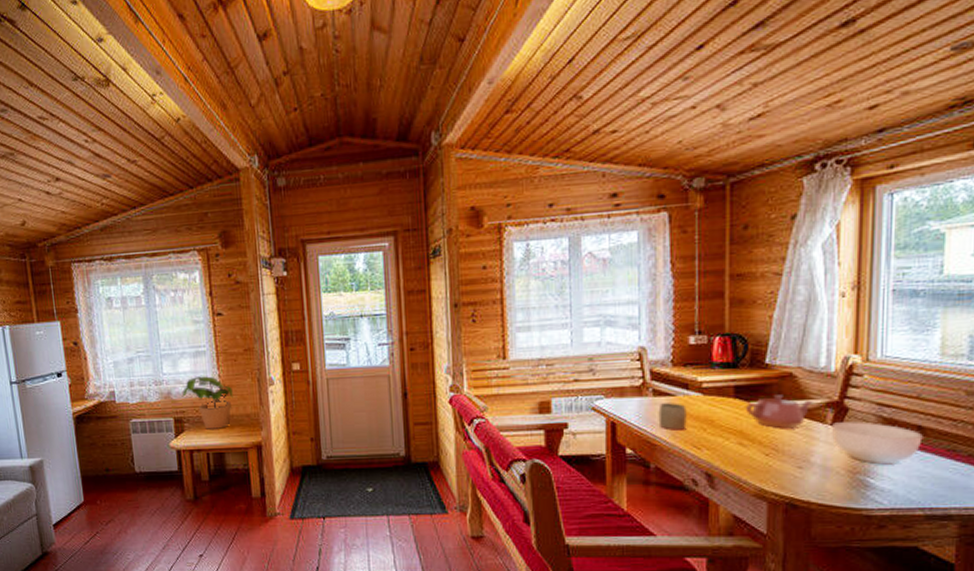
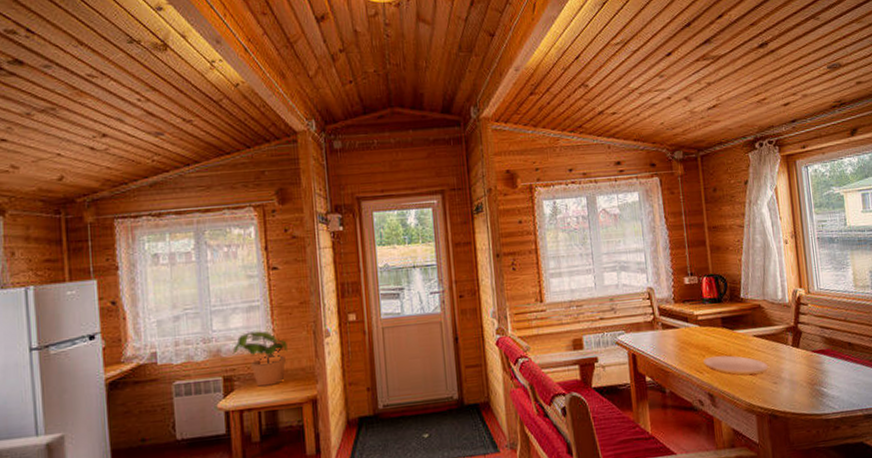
mug: present [658,403,687,431] -> none [667,334,690,358]
plate: none [704,430,793,455] -> present [703,355,769,375]
teapot: present [745,395,815,429] -> none [730,323,779,351]
bowl: present [831,421,923,465] -> none [792,341,853,376]

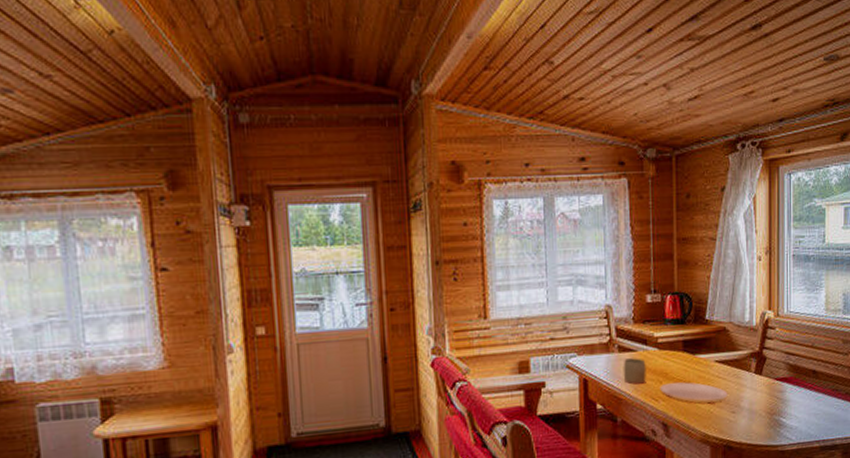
potted plant: present [232,331,288,387] -> none [111,344,181,411]
mug: none [667,334,690,358] -> present [623,358,646,385]

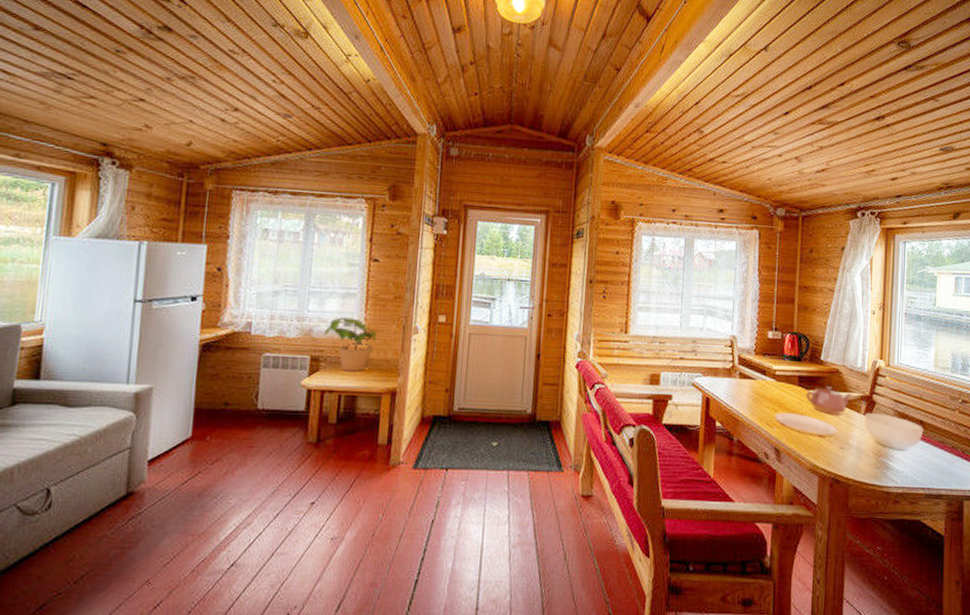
potted plant: none [111,344,181,411] -> present [323,317,376,372]
mug: present [623,358,646,385] -> none [742,385,764,409]
teapot: none [691,347,743,378] -> present [805,386,854,415]
bowl: none [754,368,817,406] -> present [864,413,924,451]

